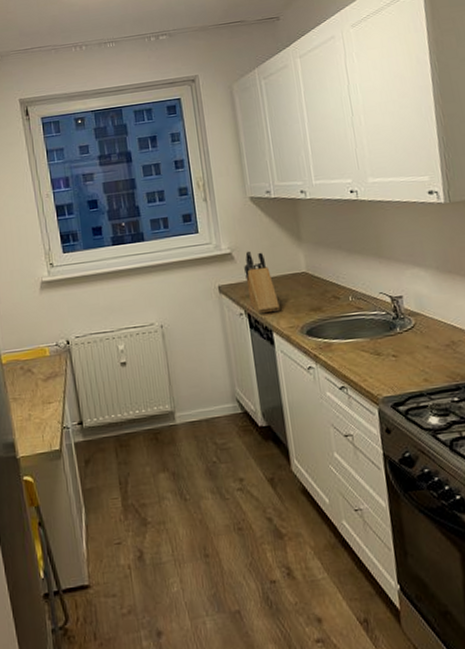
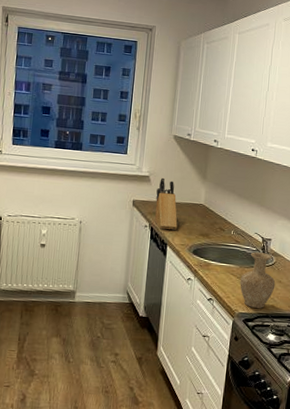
vase: none [374,315,423,388] -> present [240,252,276,308]

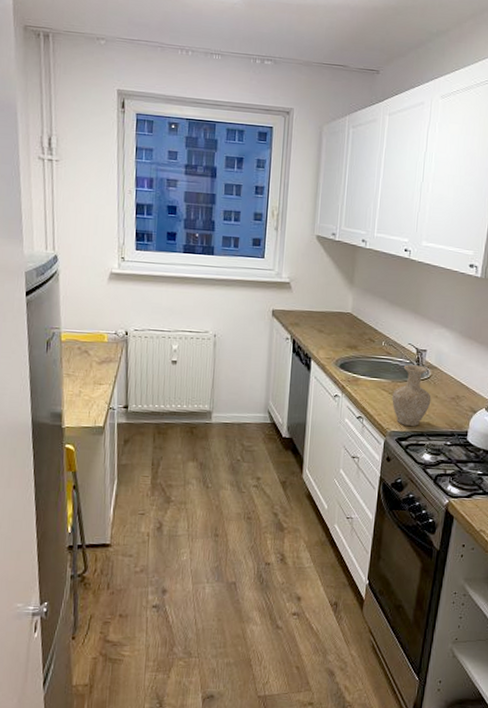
knife block: present [155,177,178,231] -> none [297,283,322,343]

